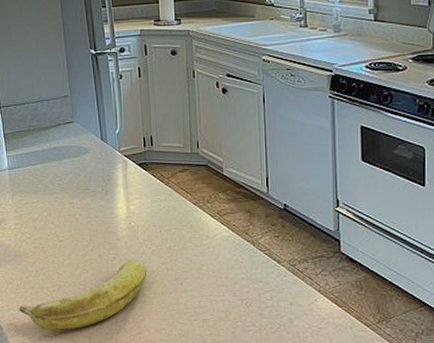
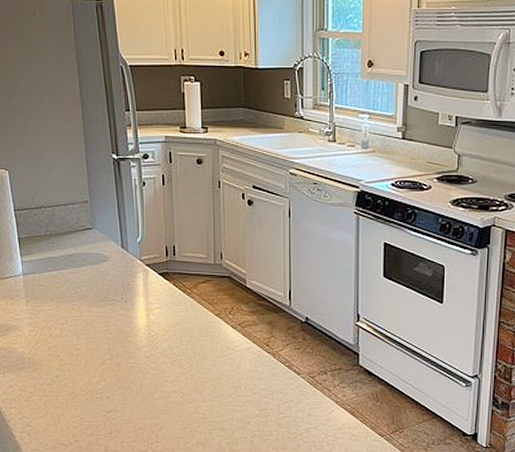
banana: present [19,260,147,331] -> none [32,369,166,439]

